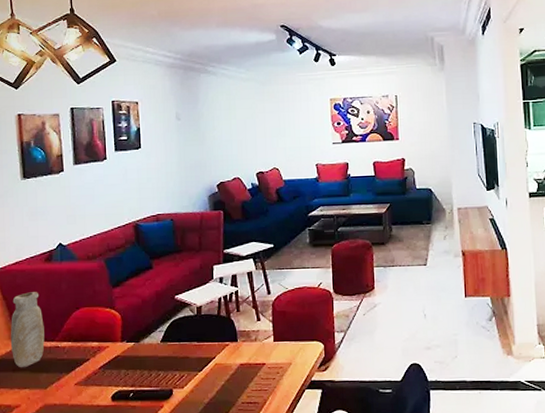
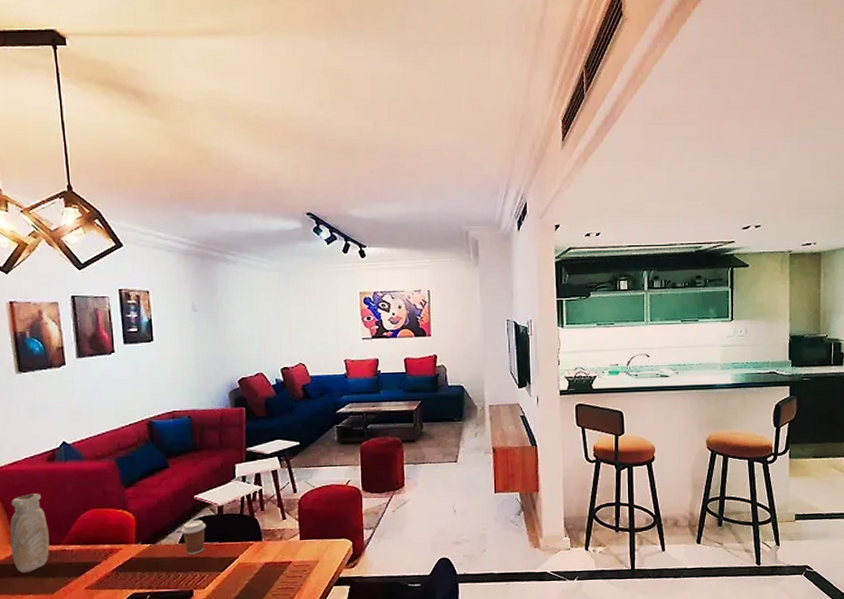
coffee cup: none [162,319,186,354] -> present [180,519,207,555]

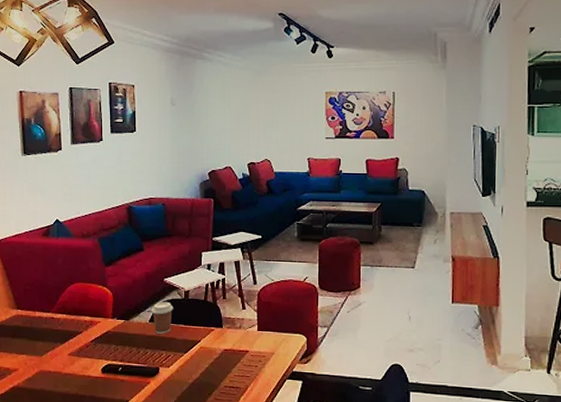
vase: present [9,493,50,573] -> none [9,264,41,335]

